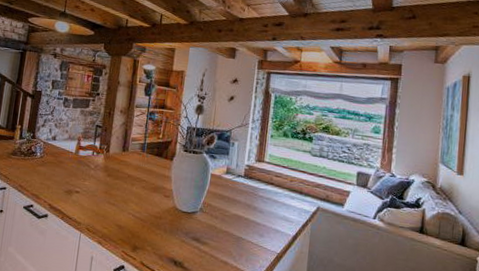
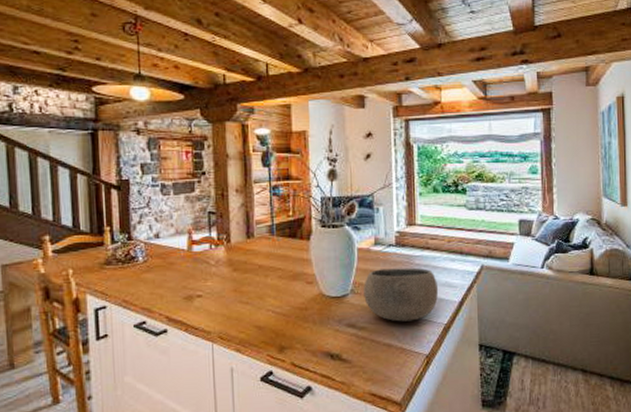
bowl: none [210,194,277,245] -> present [363,267,439,322]

